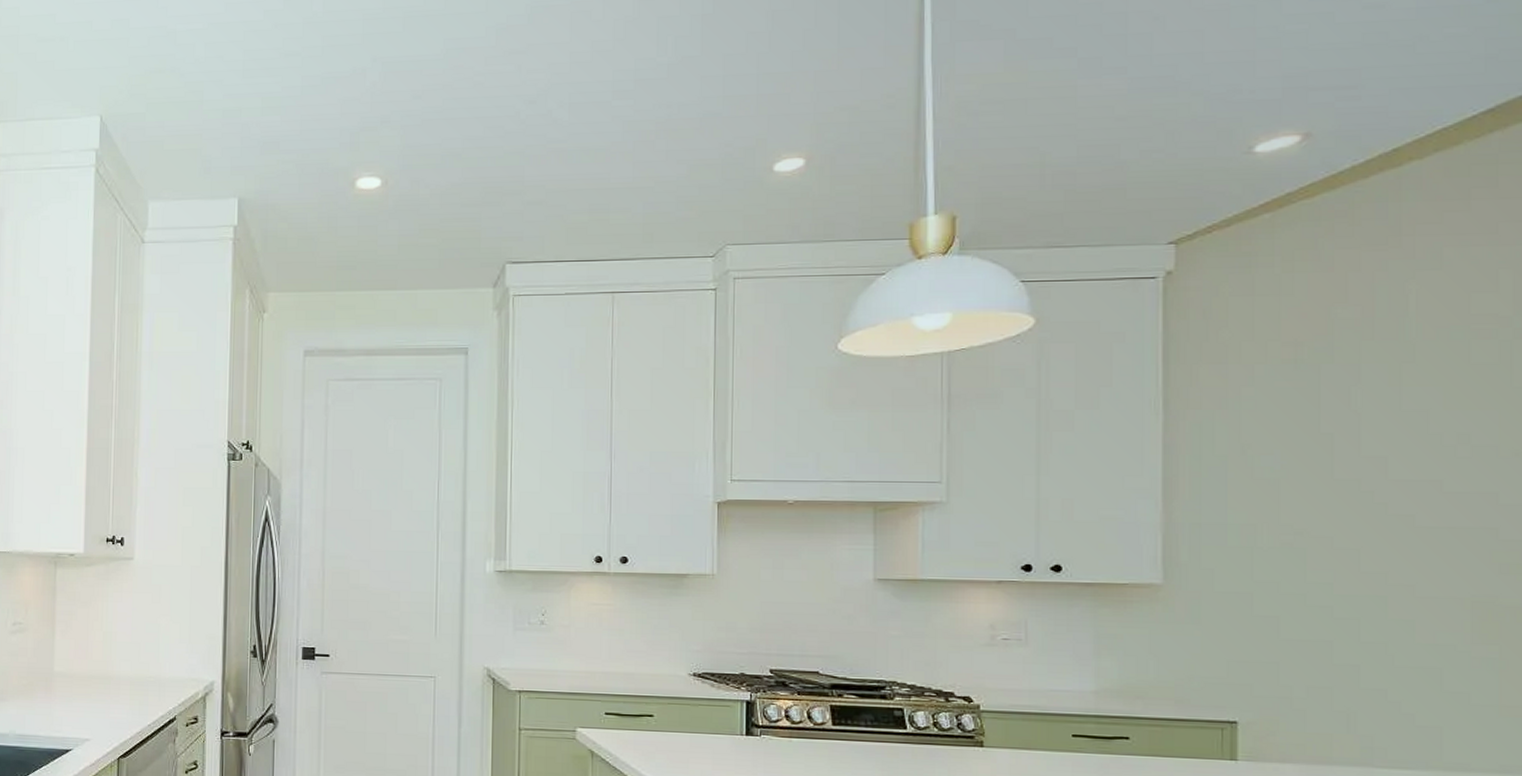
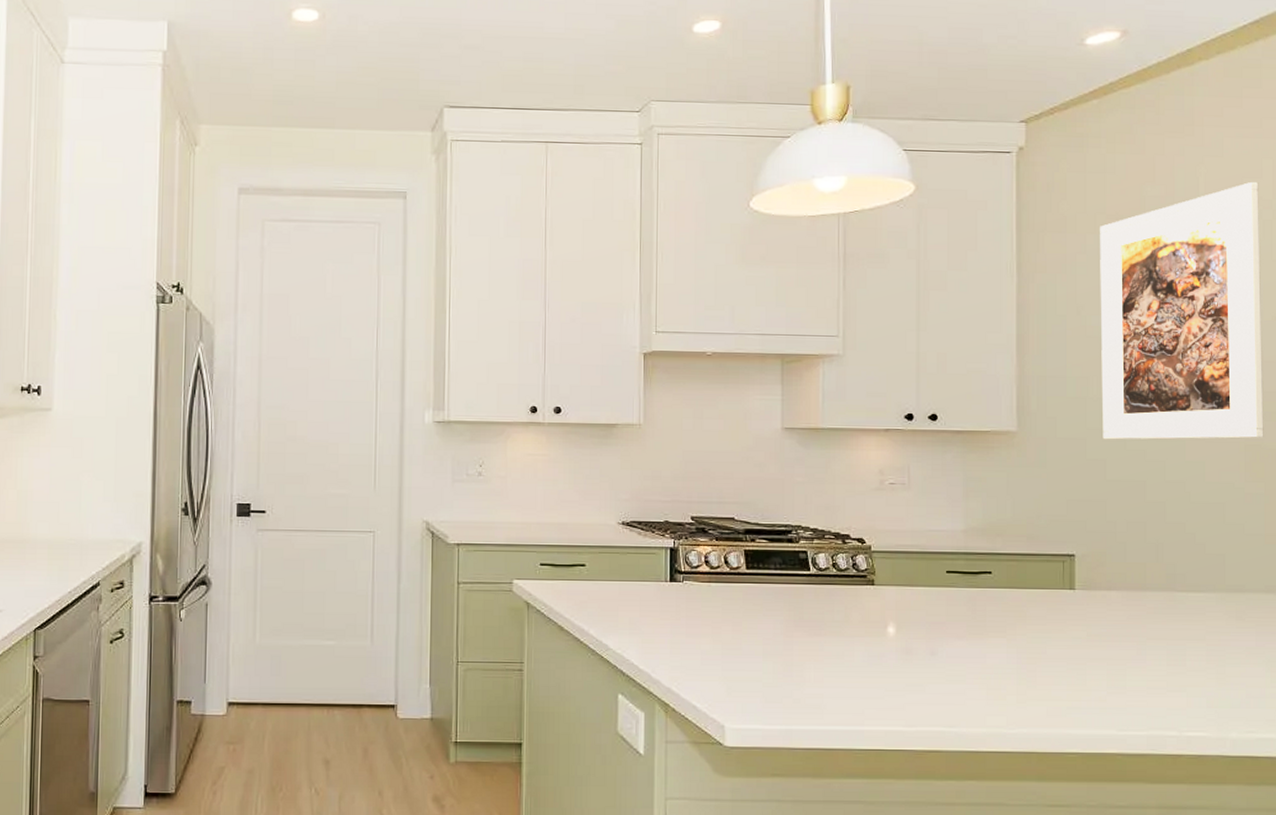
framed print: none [1272,297,1499,595] -> present [1100,182,1264,440]

